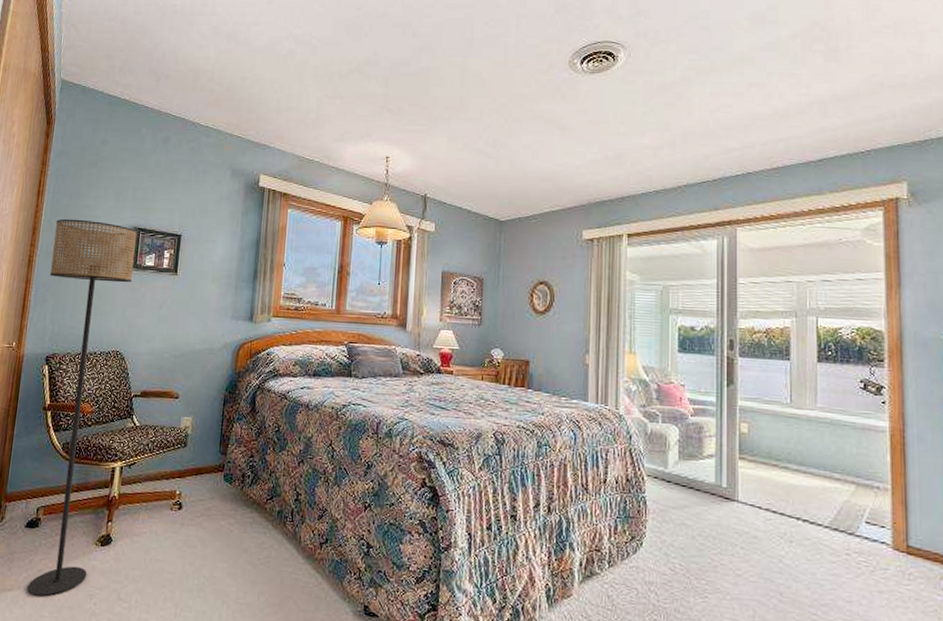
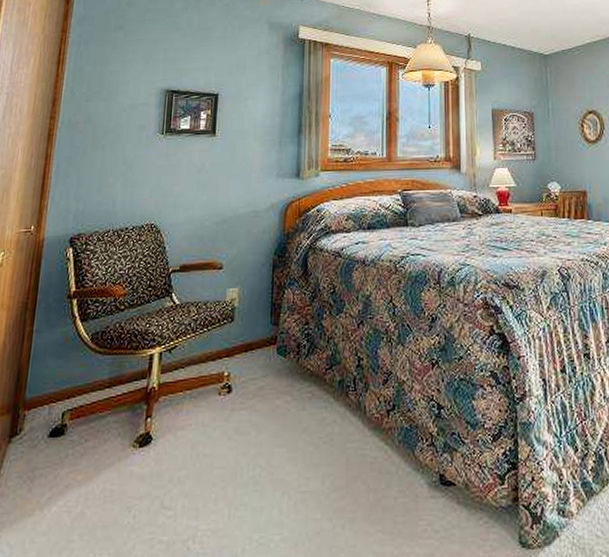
floor lamp: present [27,218,138,597] -> none [52,86,171,518]

